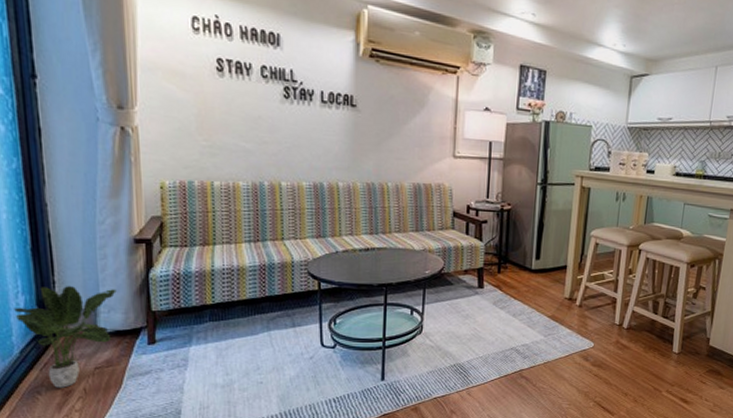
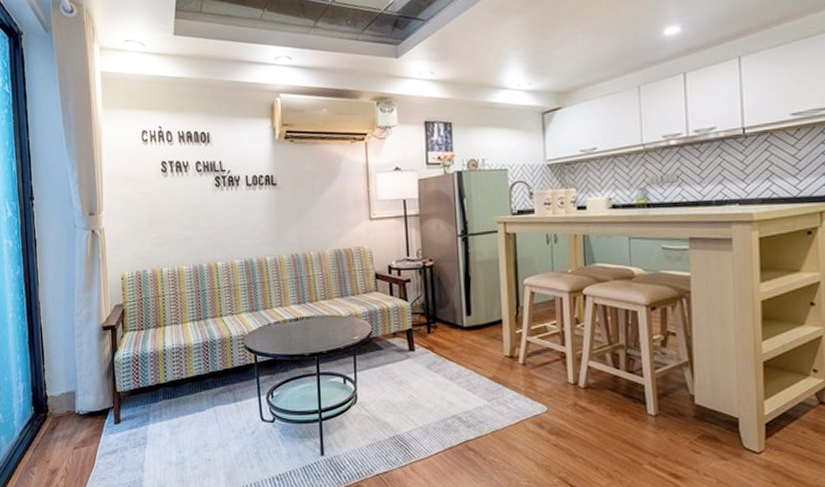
potted plant: present [14,285,117,388] -> none [16,371,90,467]

